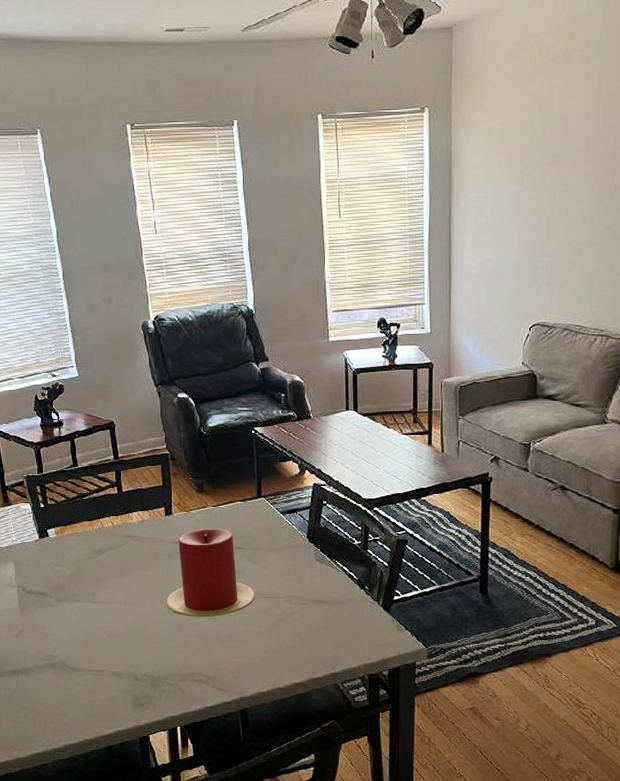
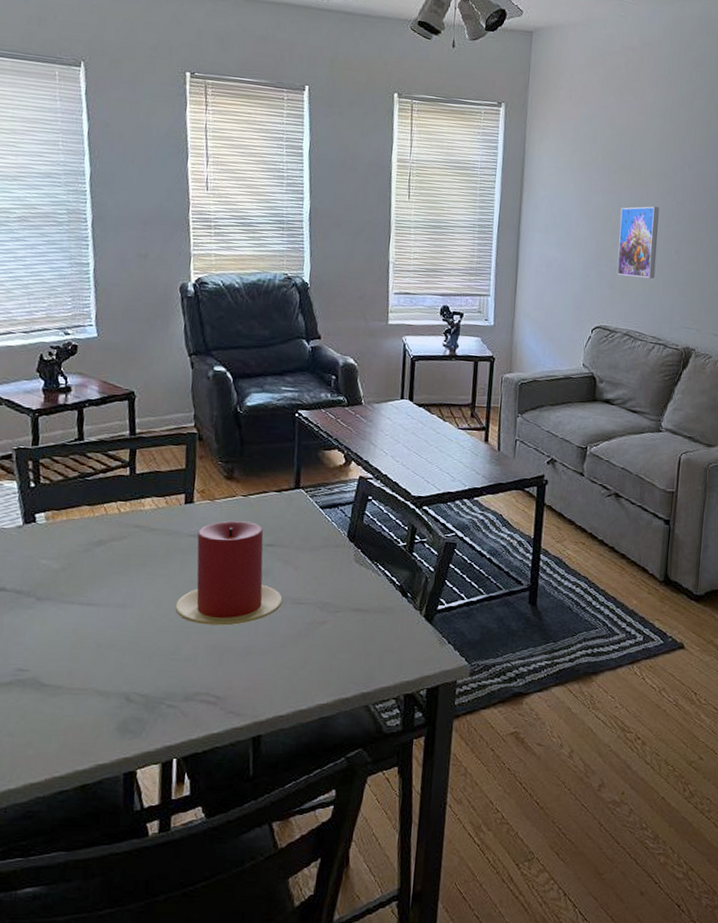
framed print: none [553,194,597,269] -> present [616,206,659,279]

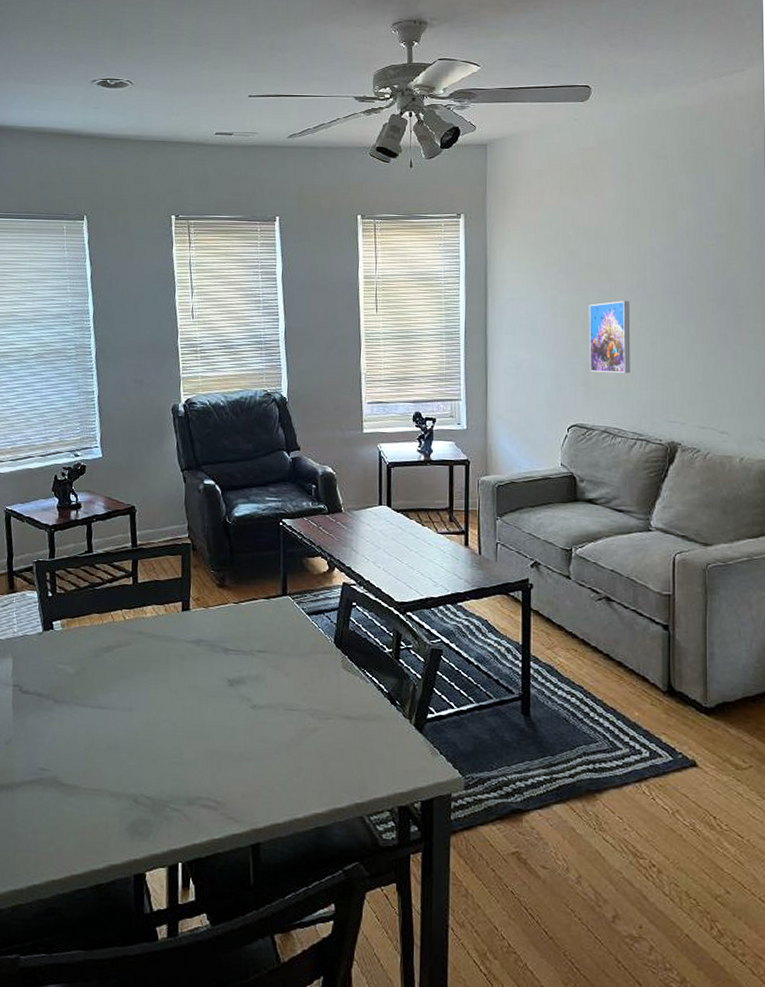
candle: present [175,520,283,626] -> none [176,627,275,731]

